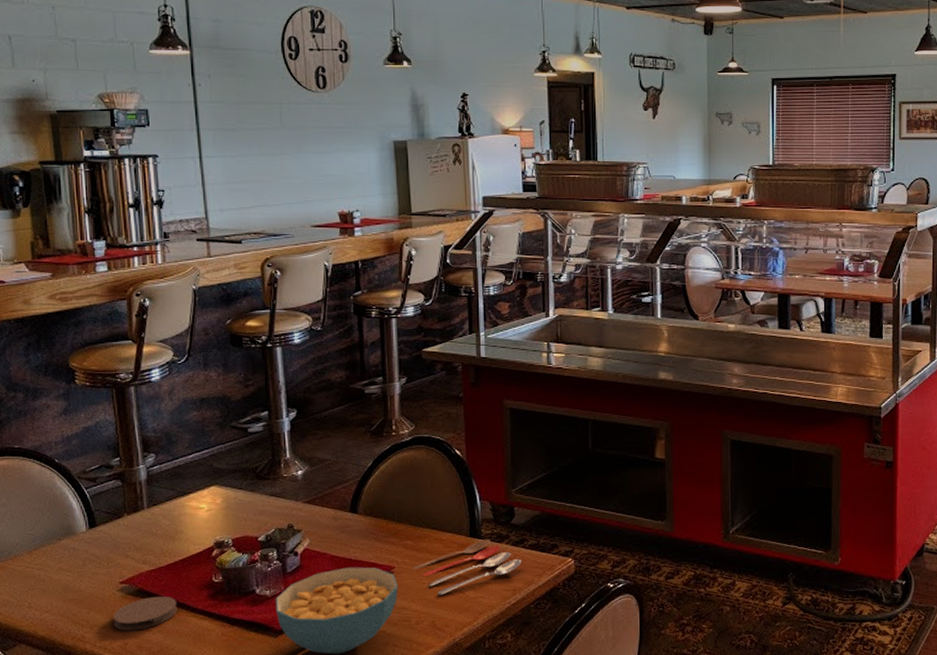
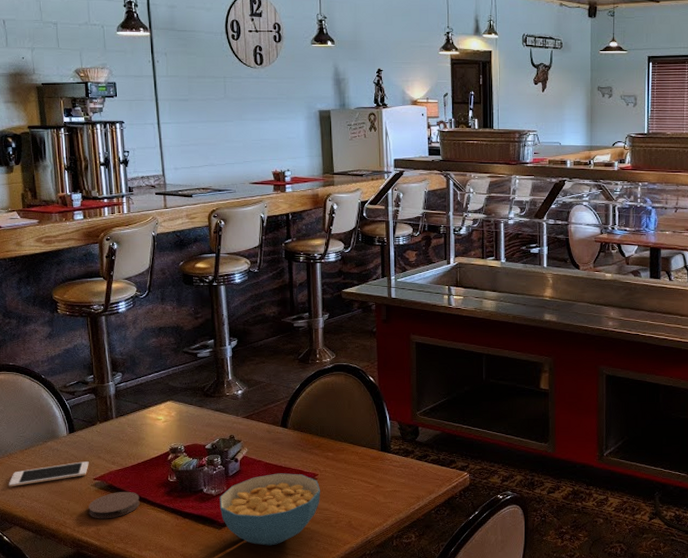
cell phone: none [12,562,114,597] -> present [8,461,89,487]
cooking utensil: present [412,539,522,595] -> none [333,454,425,500]

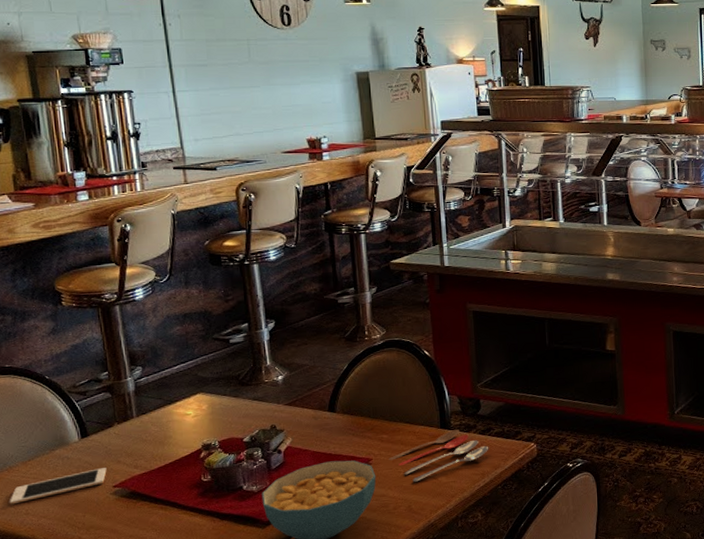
coaster: present [88,491,140,519] -> none [108,496,169,531]
cooking utensil: none [333,454,425,500] -> present [388,430,489,482]

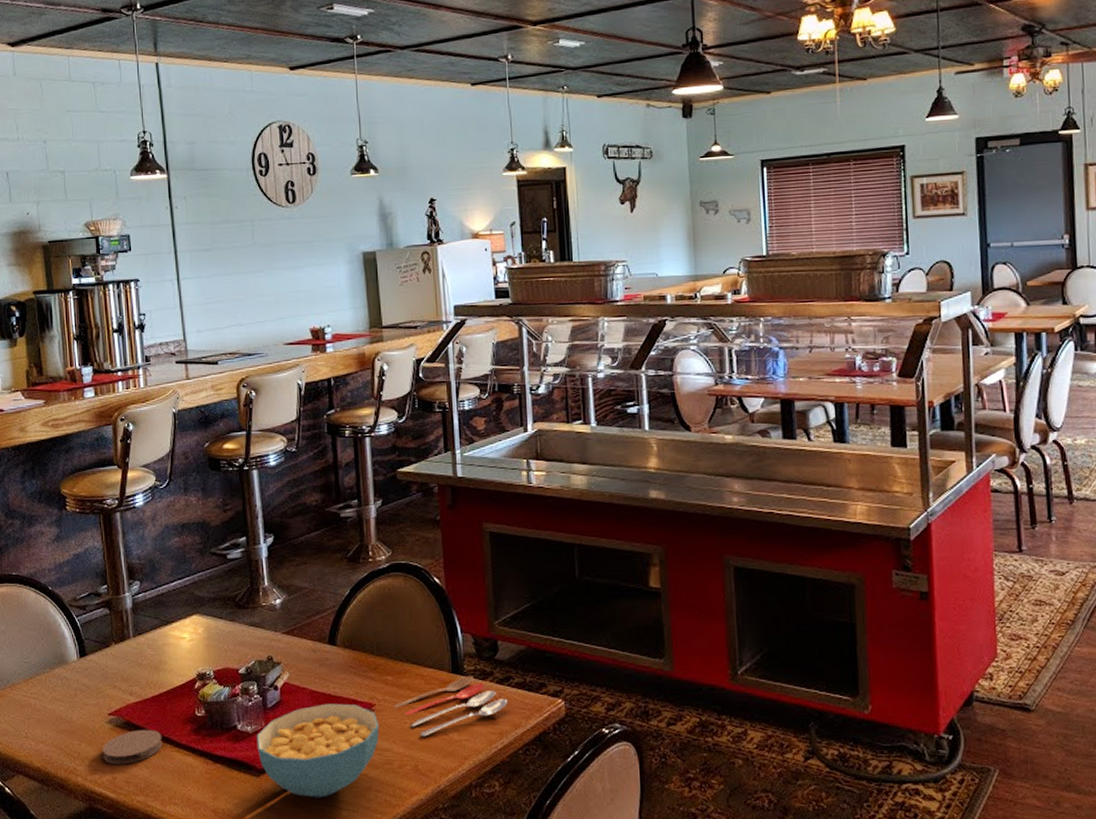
cell phone: present [9,468,107,505] -> none [10,692,103,726]
coaster: none [108,496,169,531] -> present [102,729,163,765]

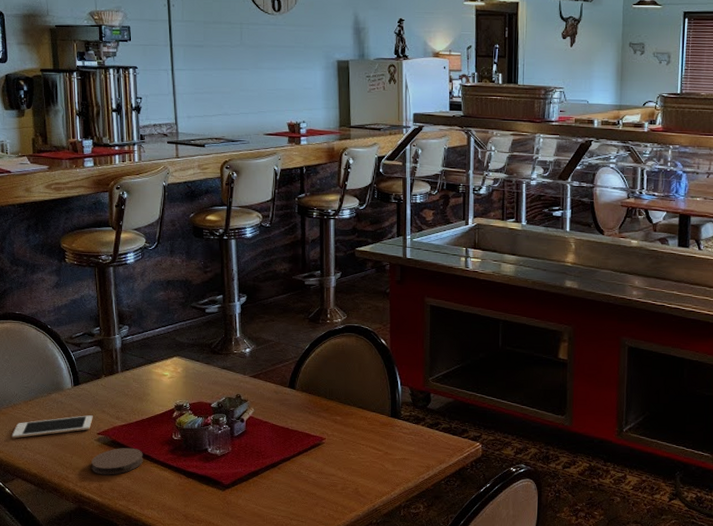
cell phone: none [10,692,103,726] -> present [11,415,93,439]
cereal bowl: present [256,703,380,798] -> none [224,435,328,510]
cooking utensil: present [393,676,508,737] -> none [340,420,436,466]

